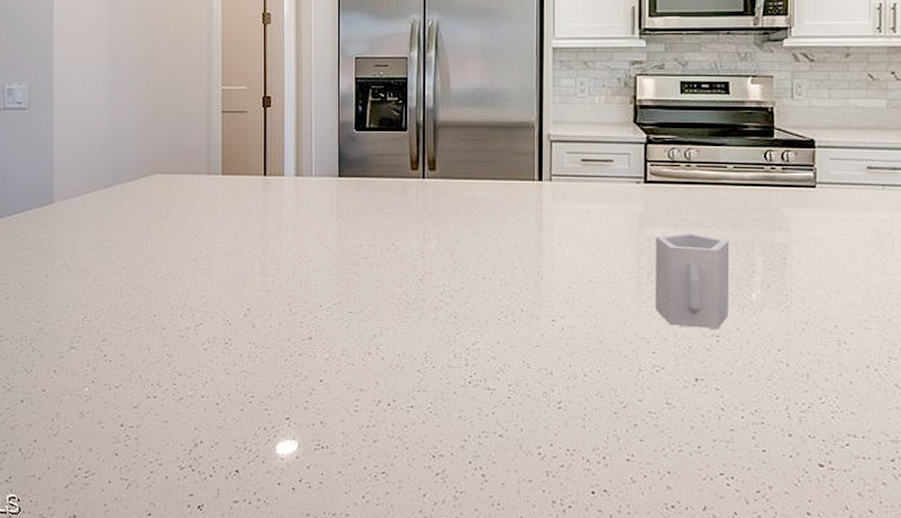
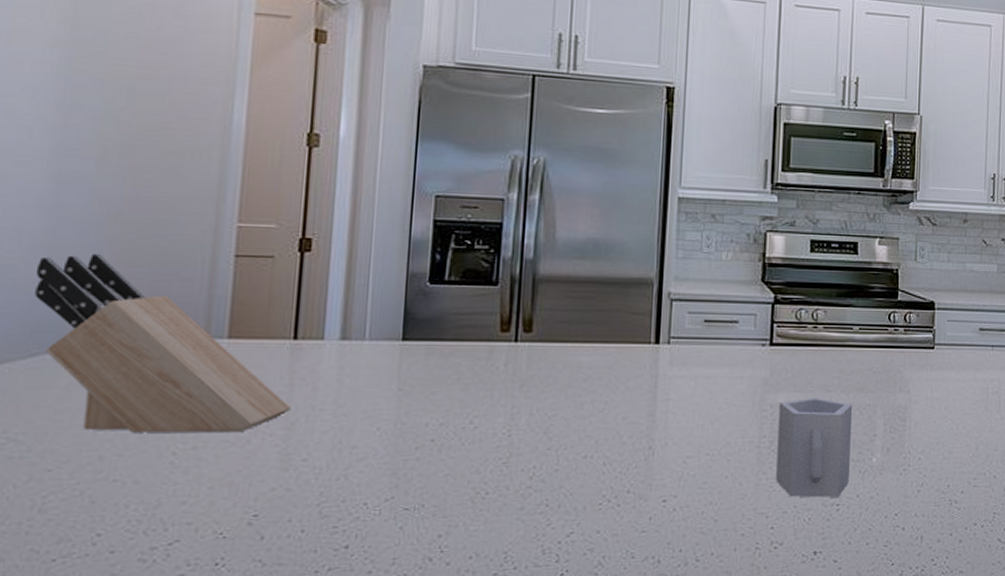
knife block: none [105,113,266,245] -> present [35,254,291,433]

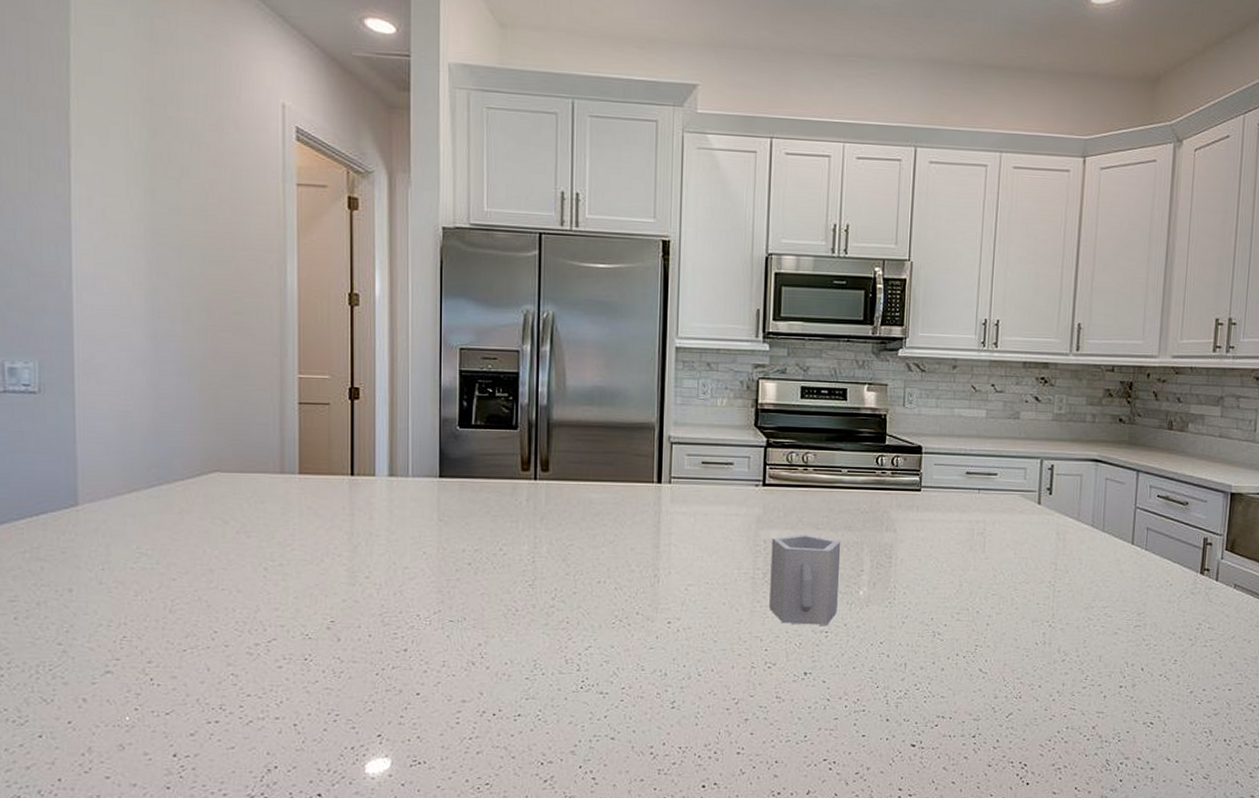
knife block: present [35,254,291,433] -> none [146,402,353,552]

